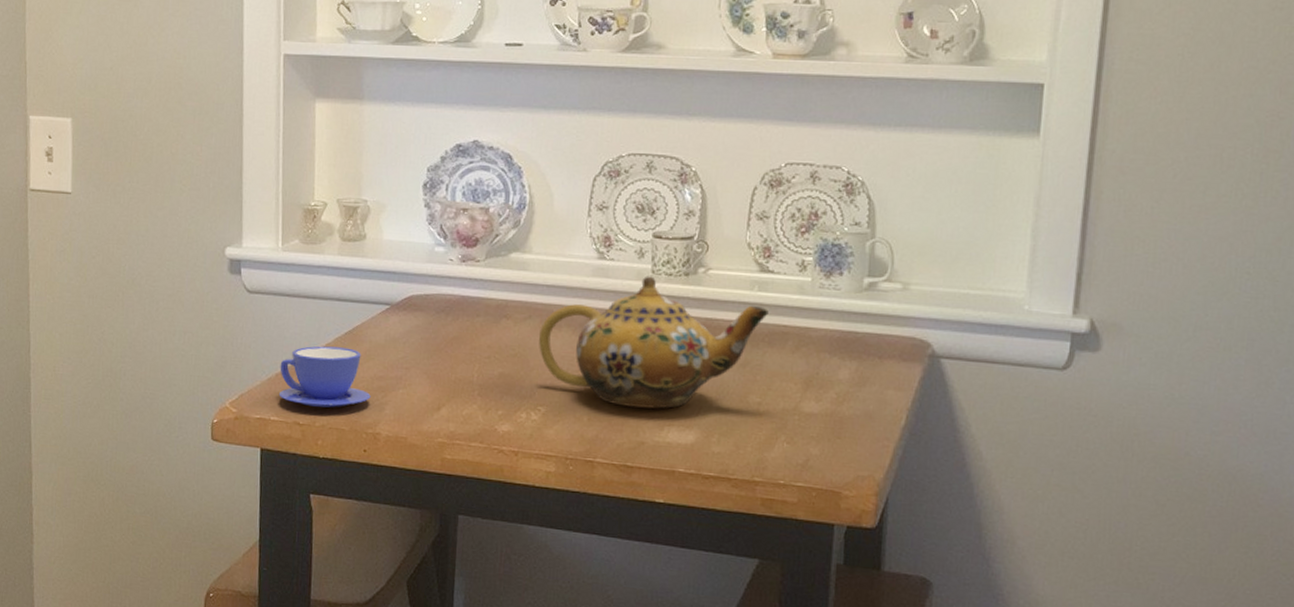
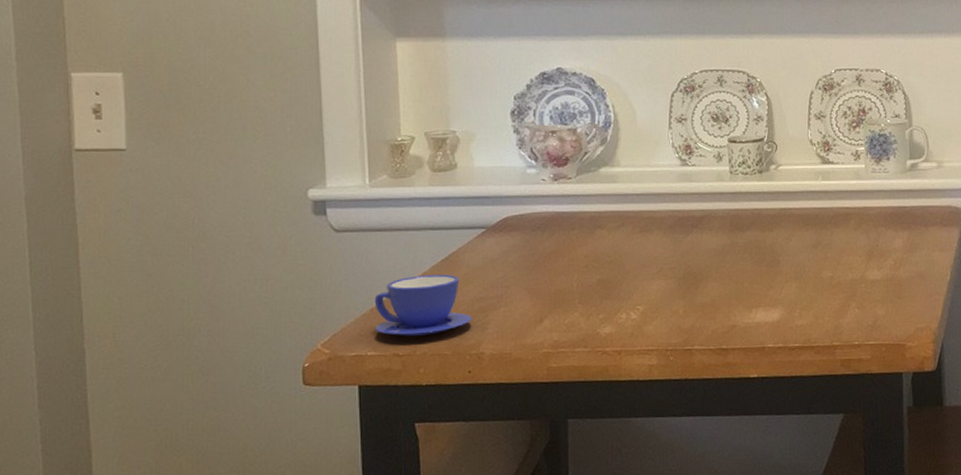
teapot: present [538,276,769,409] -> none [632,176,832,296]

